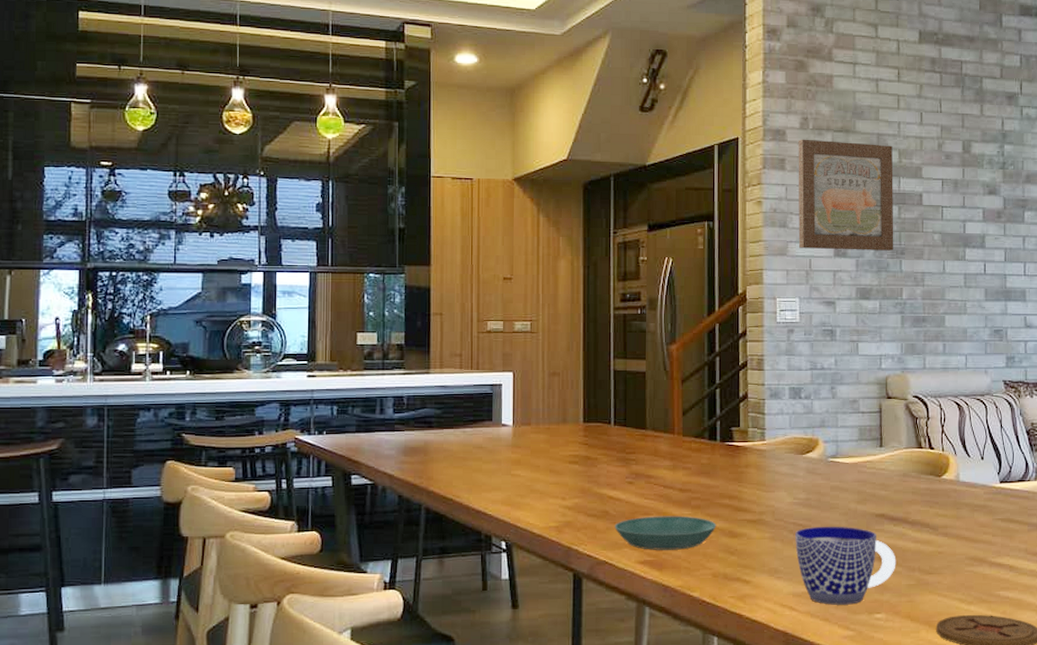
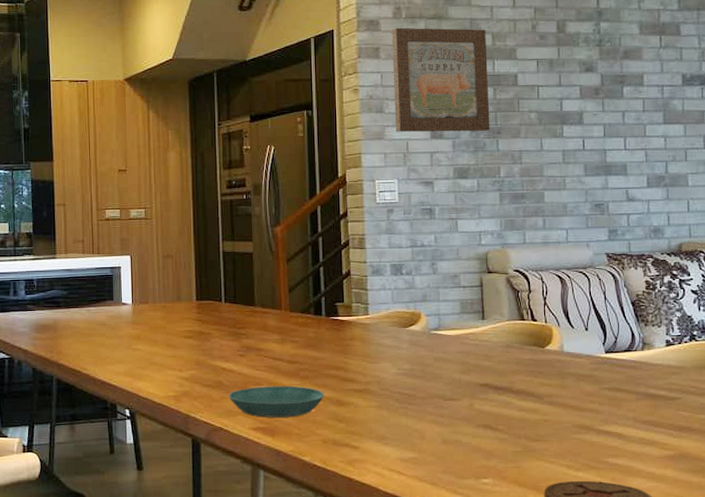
cup: present [795,526,896,605] -> none [401,395,502,470]

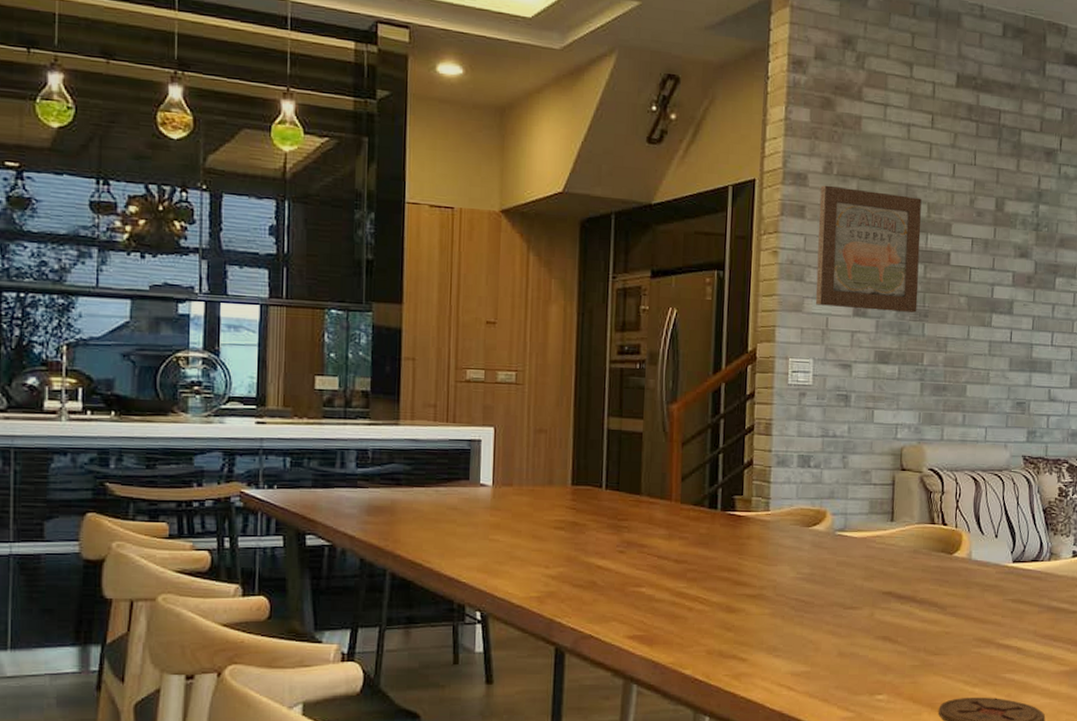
saucer: present [228,386,325,418] -> none [602,588,714,625]

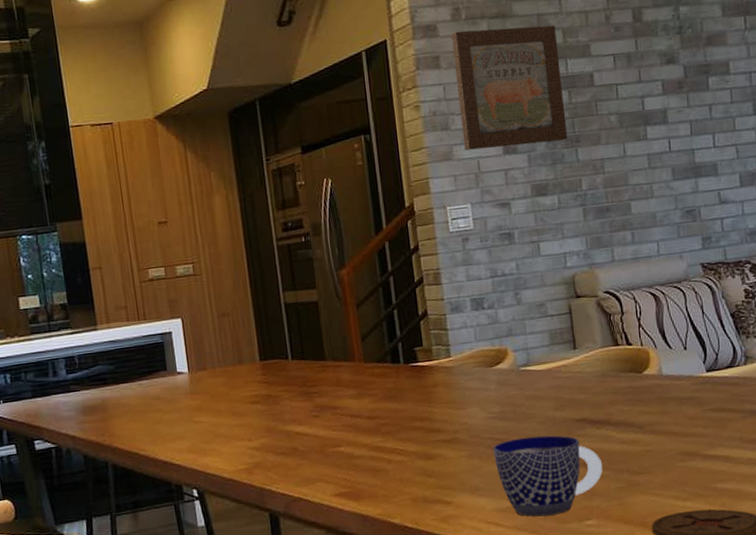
cup: none [796,603,902,685] -> present [493,435,603,517]

